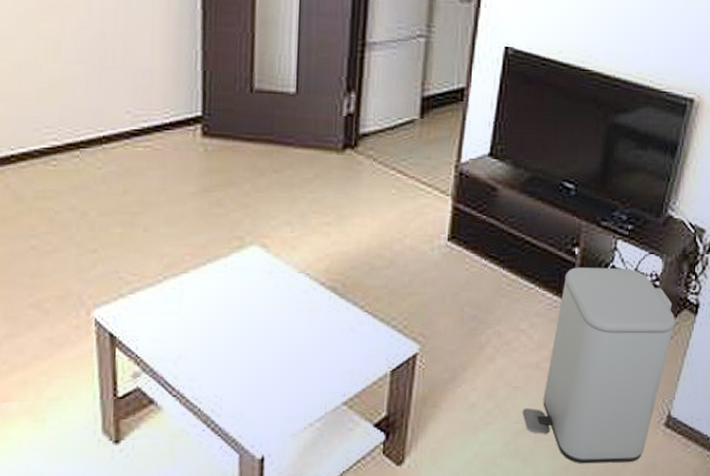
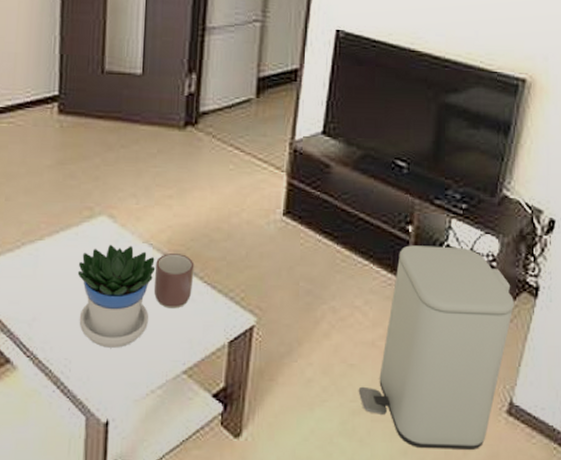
flowerpot: none [227,275,313,383] -> present [77,244,156,348]
mug: none [311,283,355,340] -> present [153,253,195,309]

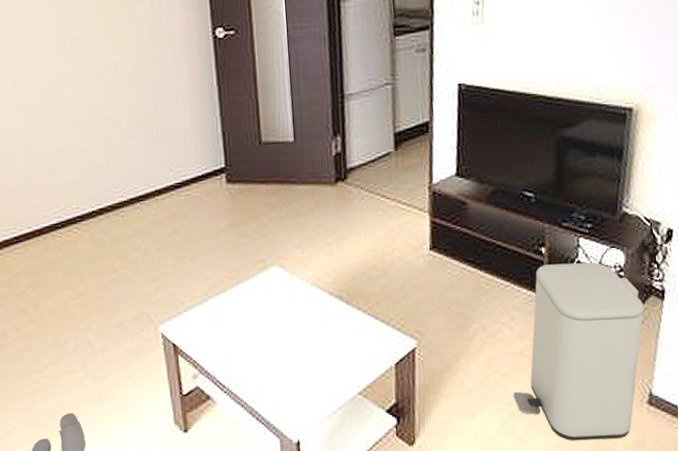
flowerpot: present [77,244,156,348] -> none [259,289,325,379]
mug: present [153,253,195,309] -> none [324,292,359,340]

